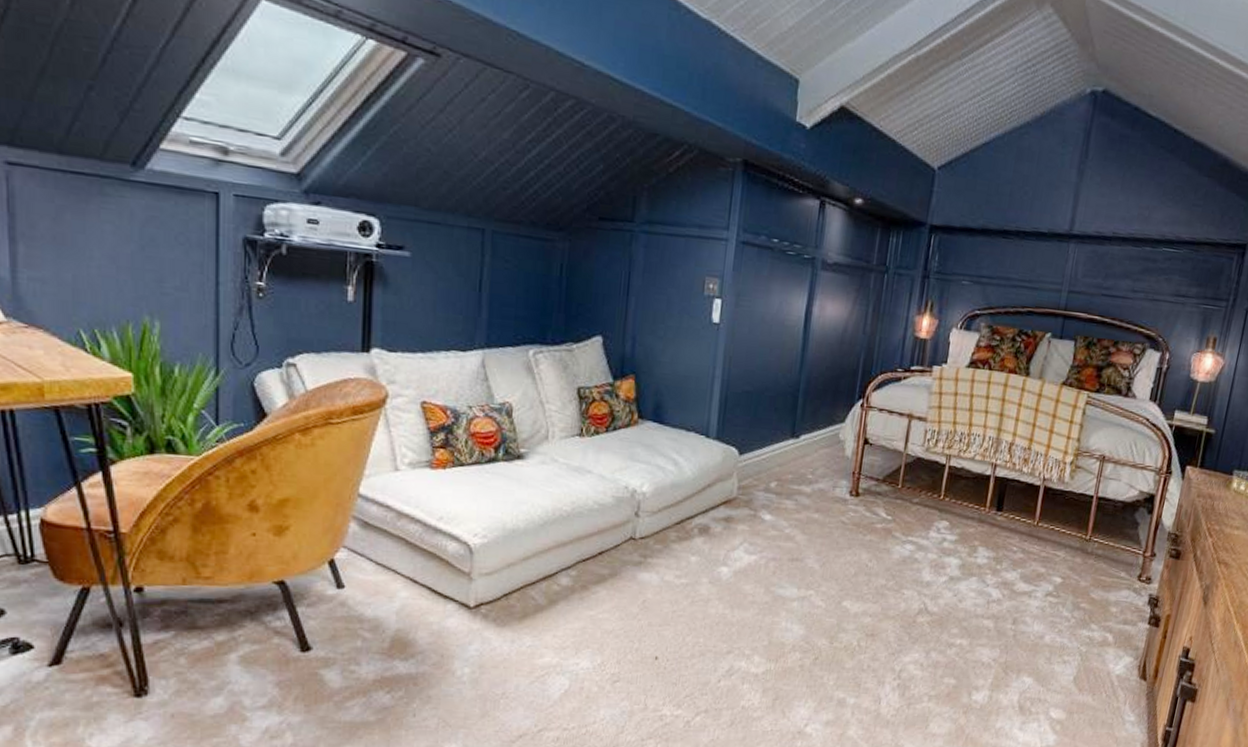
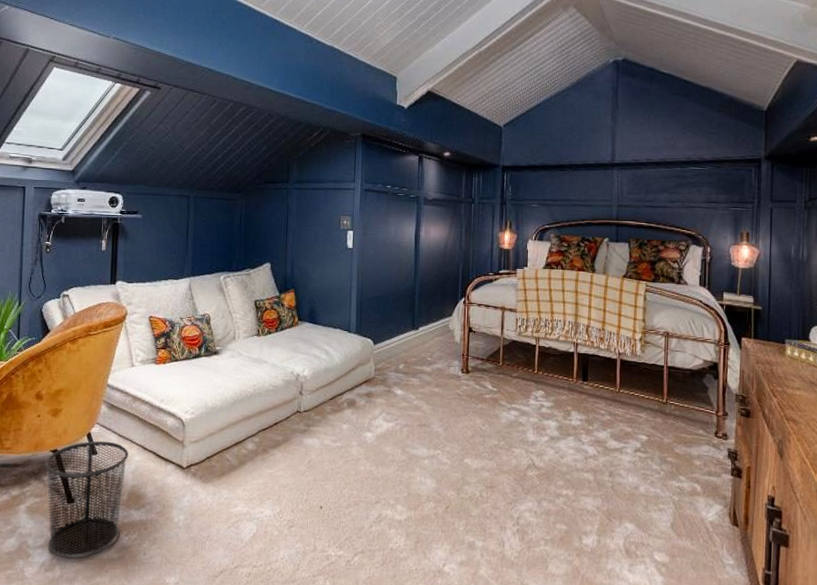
waste bin: none [264,570,391,723] -> present [44,440,129,559]

